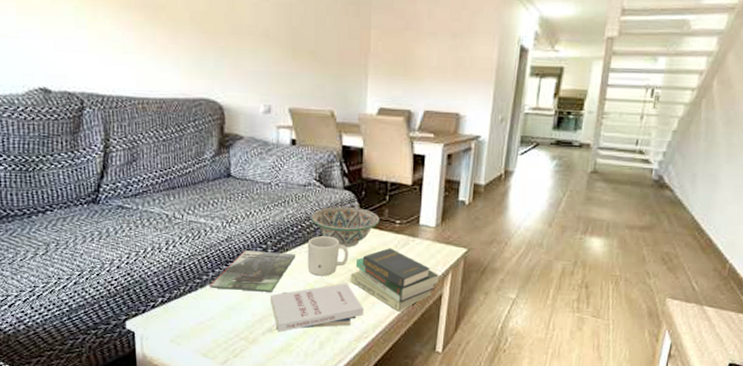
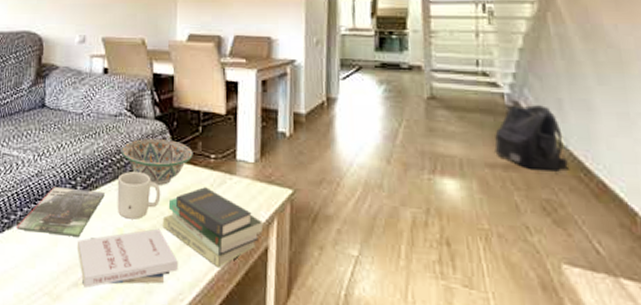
backpack: none [636,179,690,231] -> present [494,105,569,172]

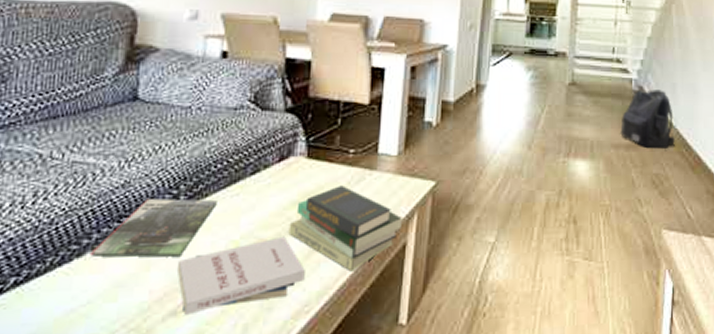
mug: present [117,172,161,219] -> none [232,174,289,229]
decorative bowl: present [122,138,193,185] -> none [241,133,330,187]

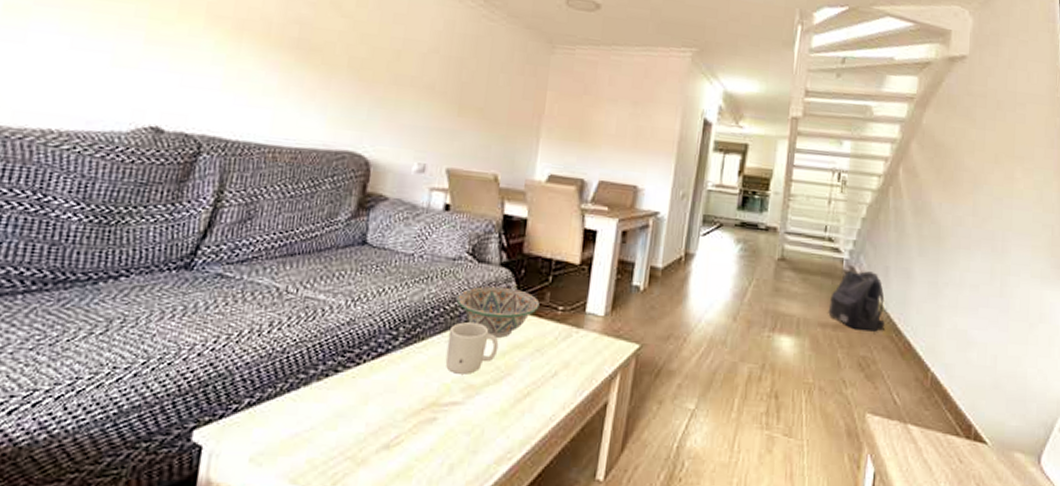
magazine: present [90,198,217,257] -> none [316,337,432,394]
books: present [176,236,305,315] -> none [391,384,510,449]
mug: none [232,174,289,229] -> present [445,322,499,374]
decorative bowl: none [241,133,330,187] -> present [457,286,540,338]
books: present [288,185,402,272] -> none [496,340,605,424]

